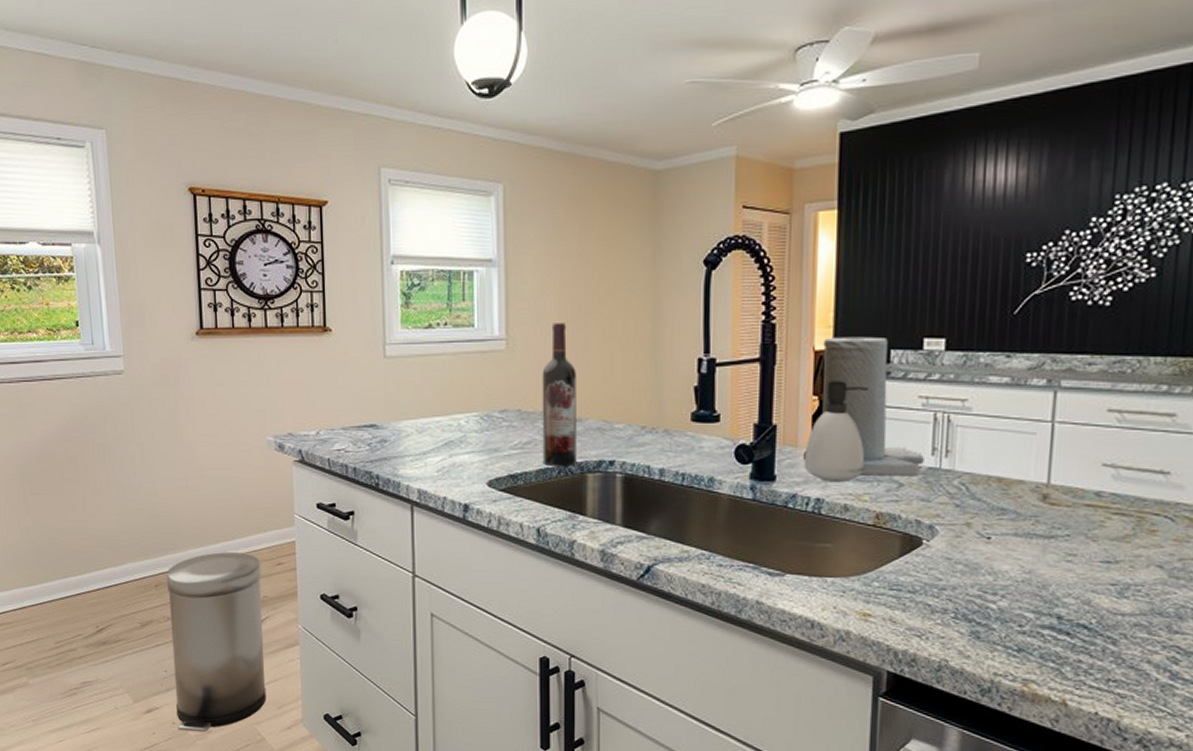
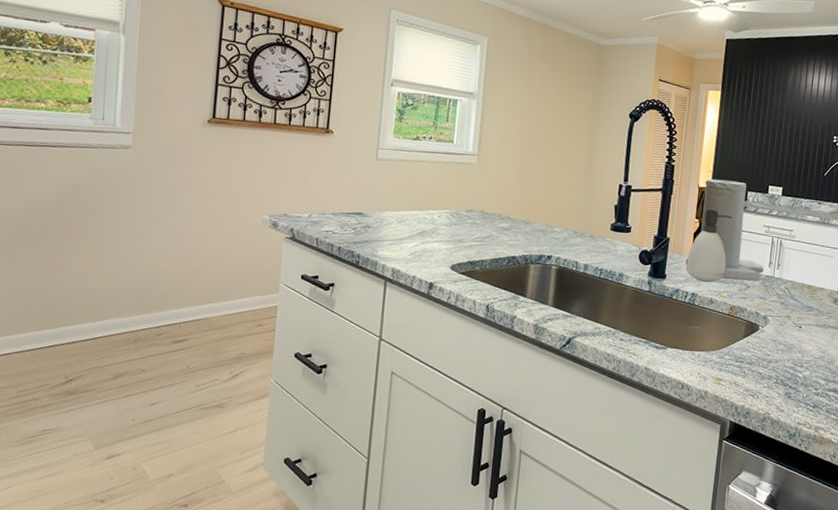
pedal bin: present [166,552,266,733] -> none [138,312,243,477]
wine bottle: present [542,323,578,466] -> none [496,147,530,258]

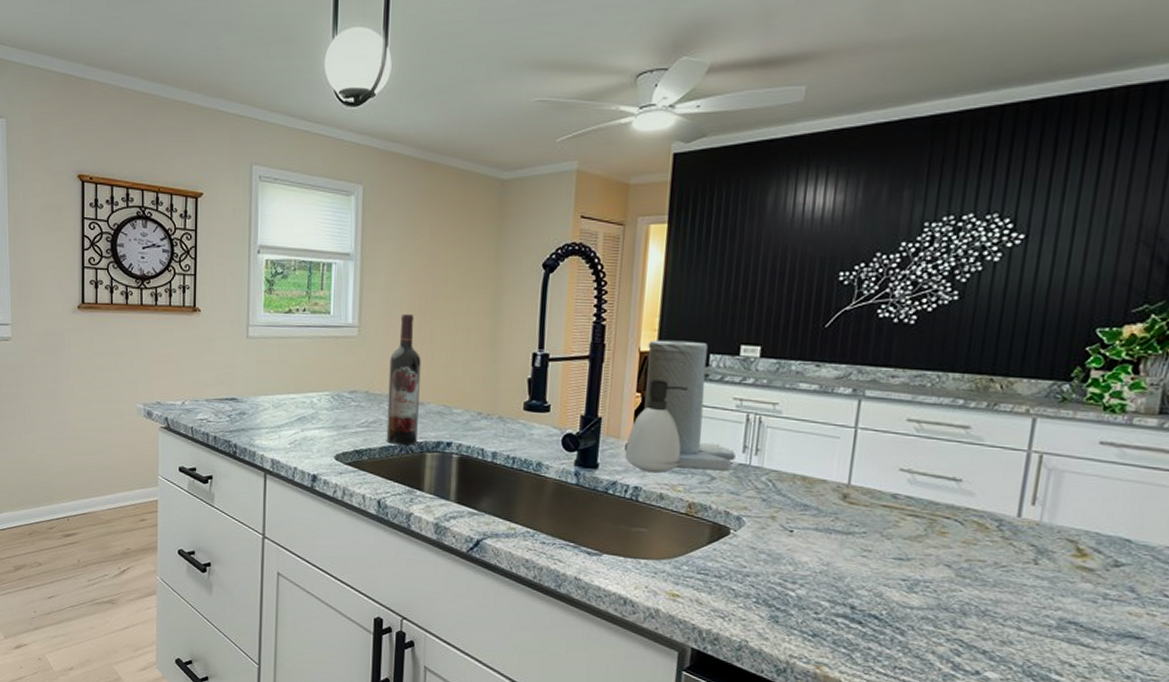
wine bottle: none [496,147,530,258] -> present [386,314,421,445]

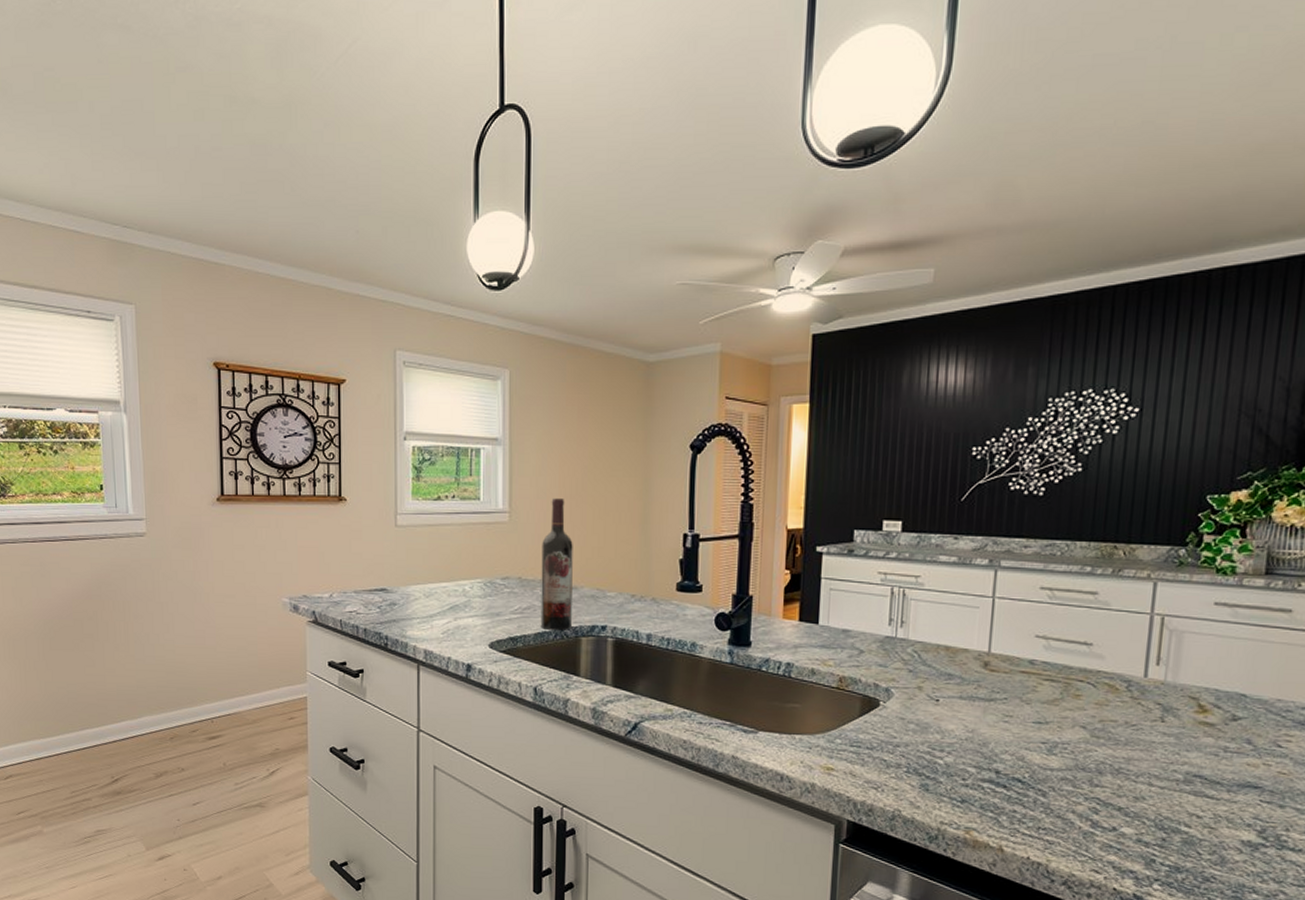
soap dispenser: present [624,380,688,473] -> none [776,557,834,648]
paper towel: present [625,339,736,470] -> none [776,517,882,643]

